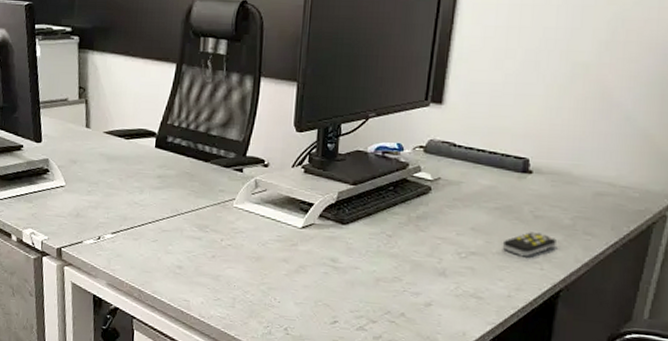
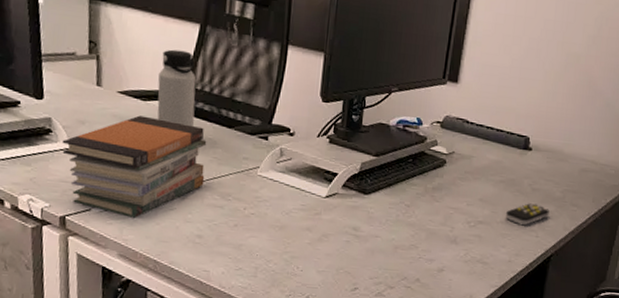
book stack: none [57,153,185,250] -> present [62,115,207,218]
water bottle: none [139,89,174,161] -> present [157,49,196,126]

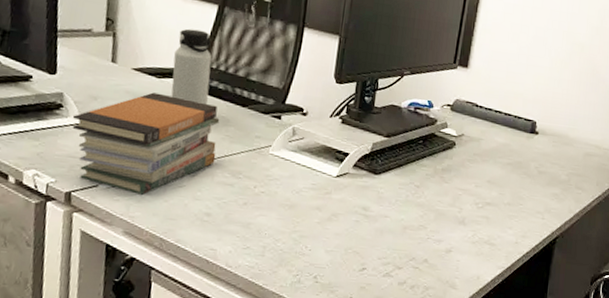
remote control: present [505,202,549,226] -> none [512,184,555,208]

